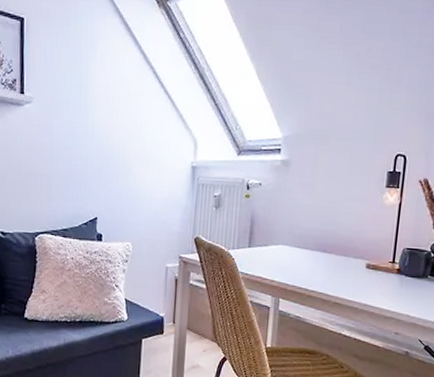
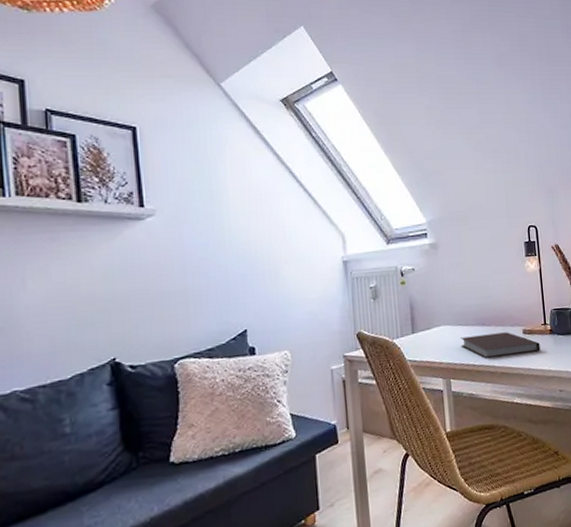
notebook: none [296,260,383,290] -> present [460,332,541,359]

